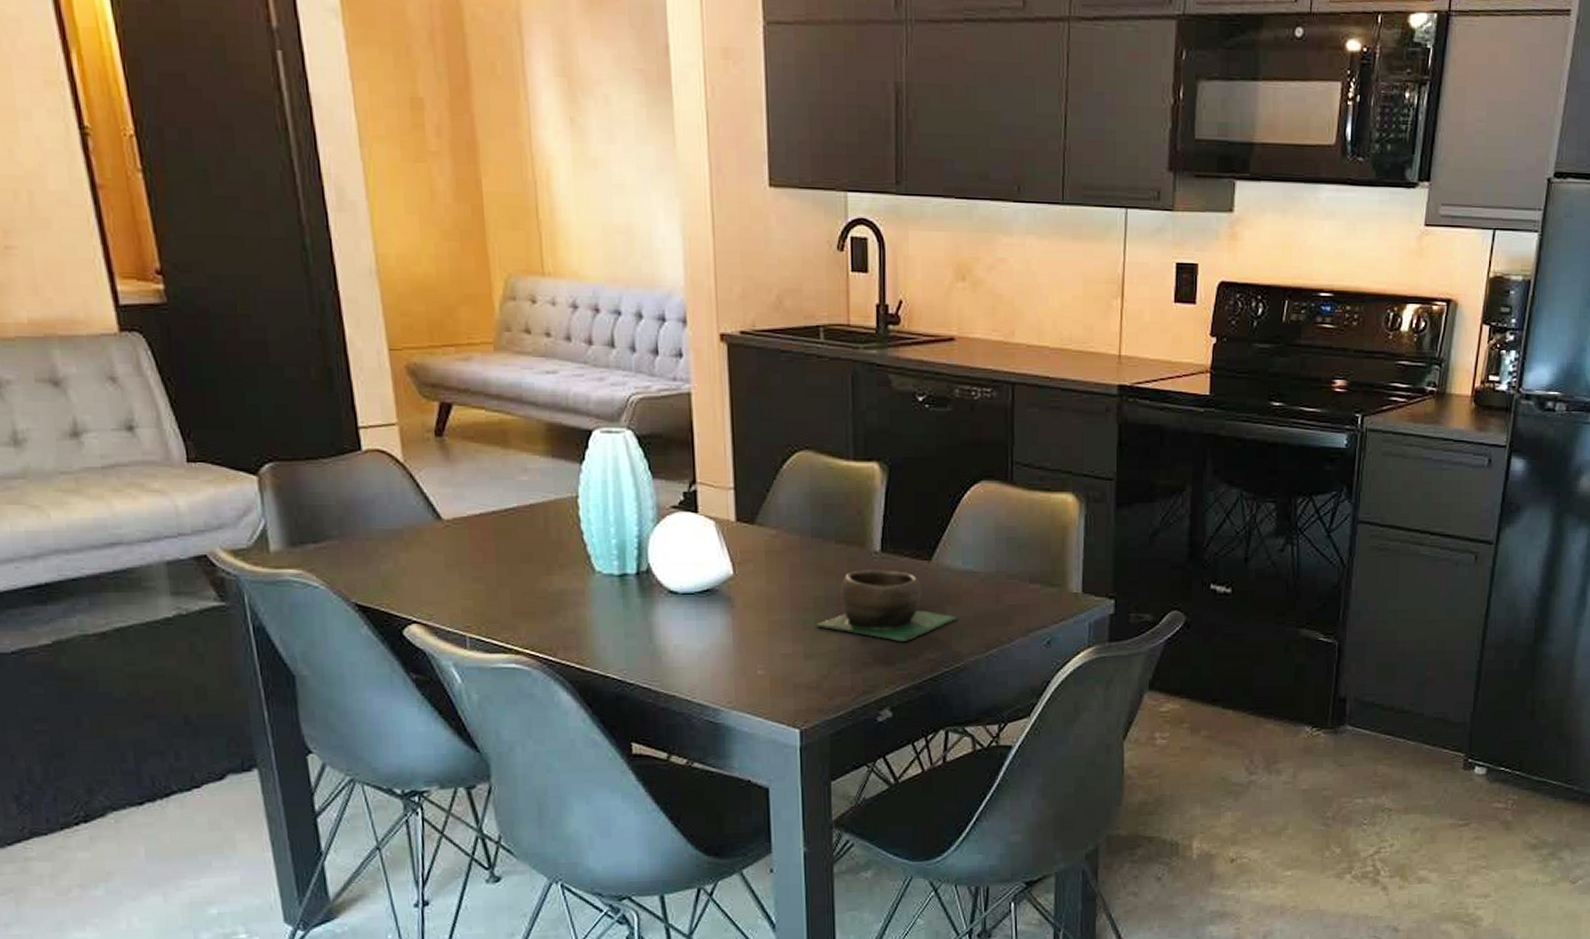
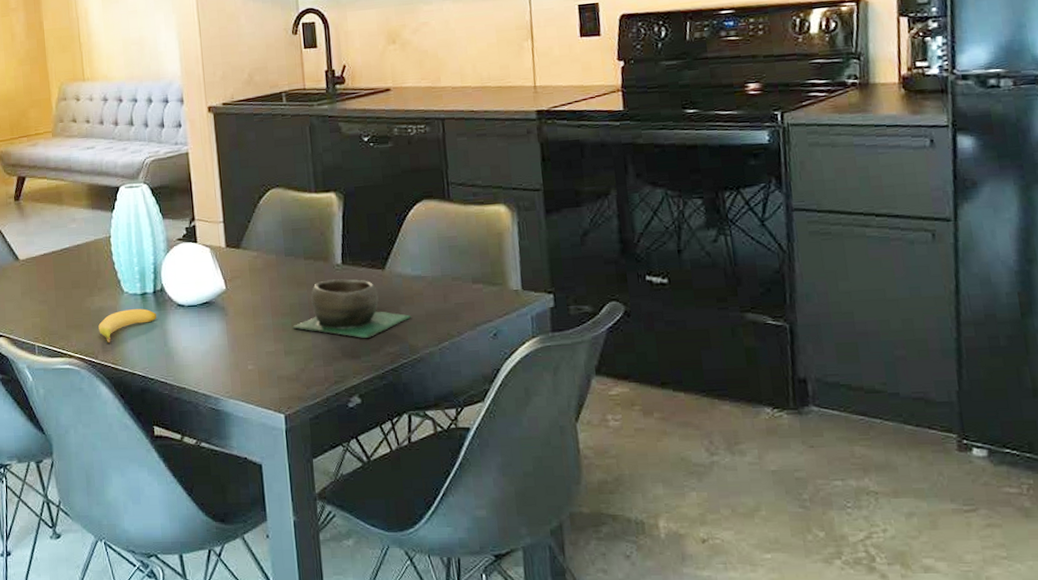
banana: none [558,594,639,637] -> present [98,308,156,343]

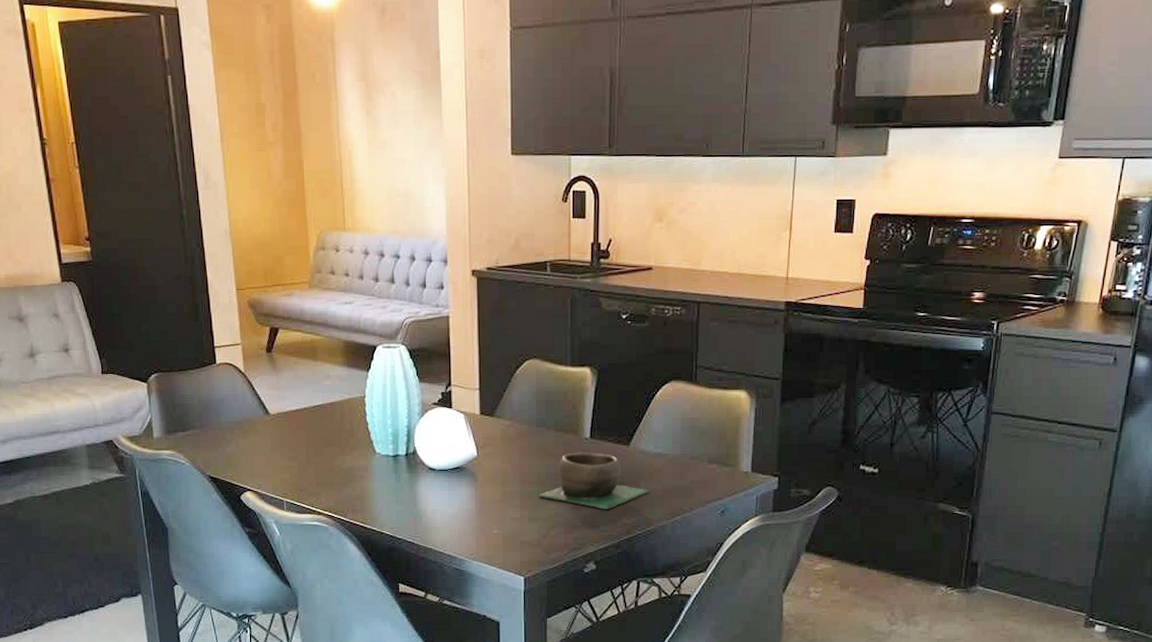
banana: present [98,308,156,343] -> none [349,470,407,503]

